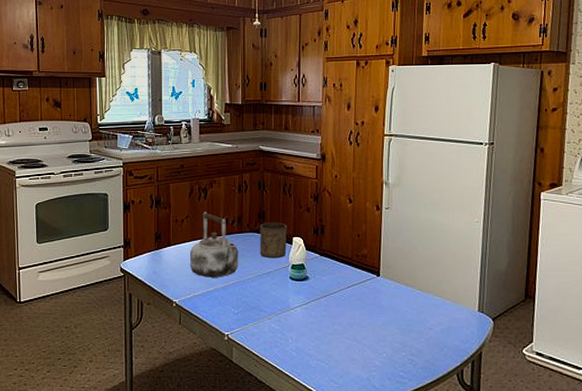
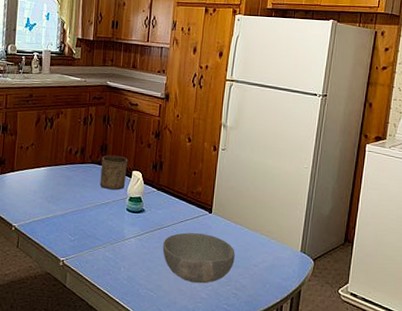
kettle: present [190,212,239,278] -> none [32,141,80,205]
bowl: none [330,298,408,351] -> present [162,233,235,284]

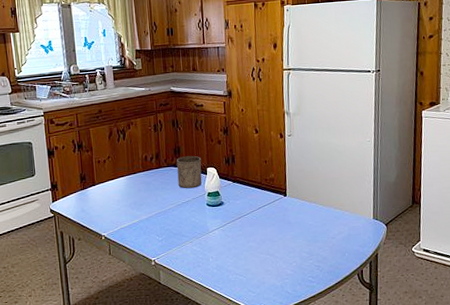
bowl: present [162,233,235,284] -> none [245,216,314,262]

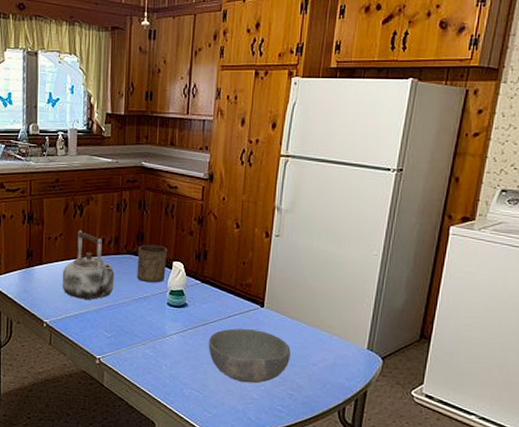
kettle: none [114,151,160,211] -> present [63,230,115,300]
bowl: none [245,216,314,262] -> present [208,329,291,384]

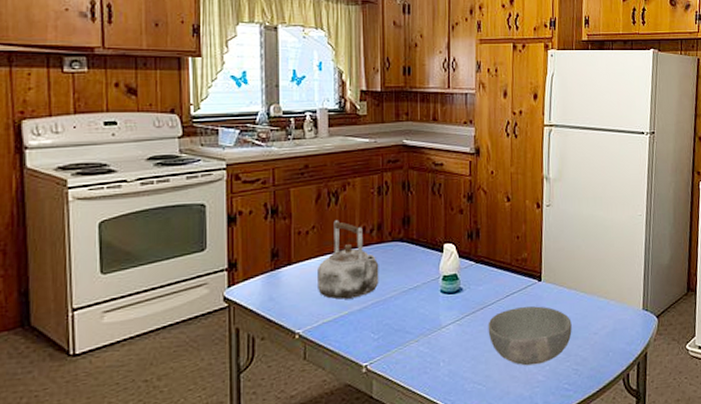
cup: present [137,244,168,283] -> none [404,227,438,271]

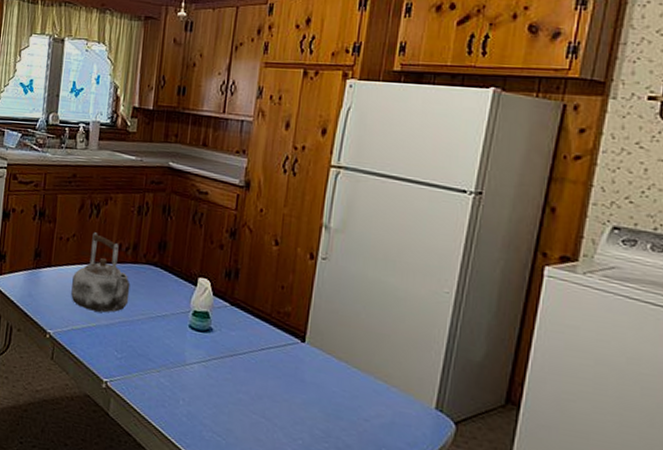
bowl: present [488,306,572,366] -> none [235,364,337,436]

